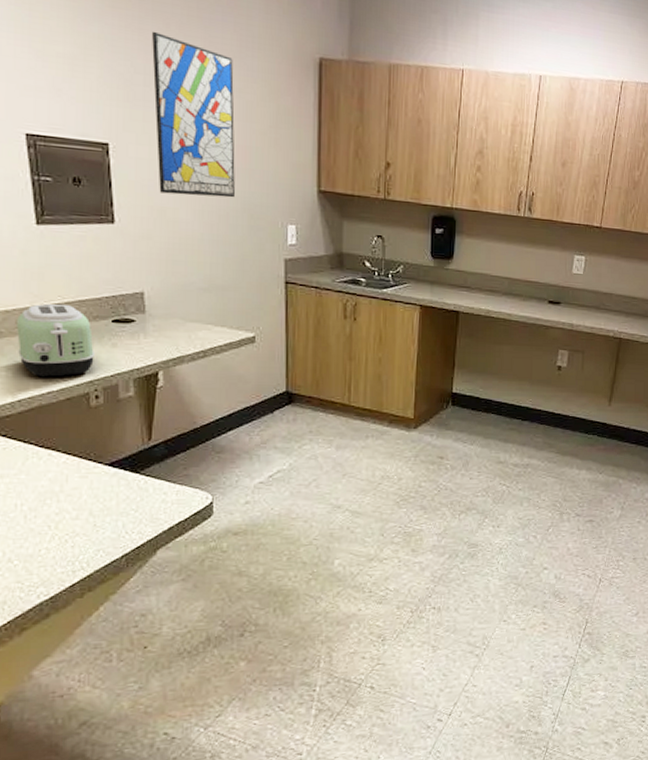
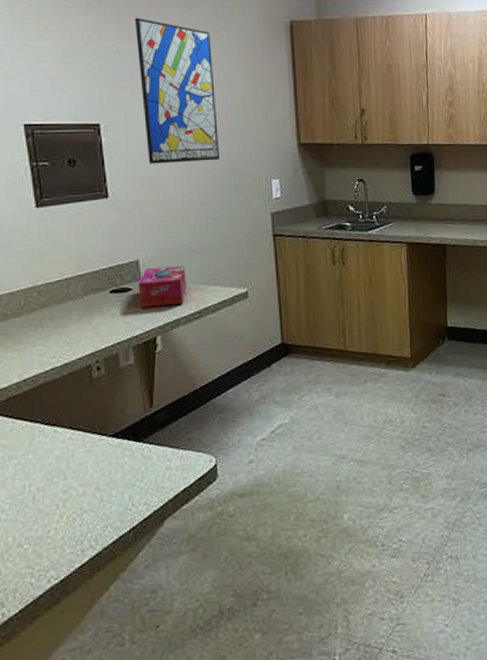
toaster: present [17,304,94,377] -> none [21,281,95,354]
tissue box: none [141,301,193,342] -> present [138,265,187,308]

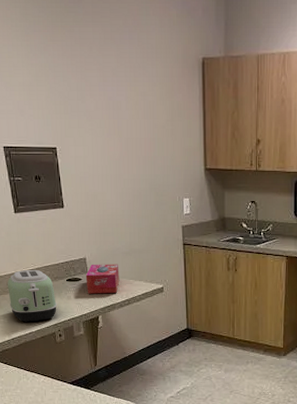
toaster: none [21,281,95,354] -> present [7,270,57,322]
wall art: present [135,17,219,164] -> none [81,55,144,182]

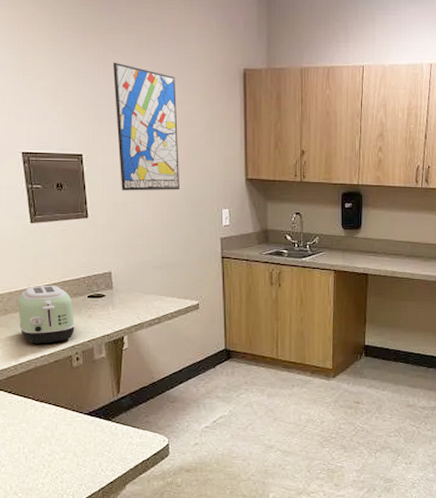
wall art: none [81,55,144,182] -> present [113,62,179,191]
tissue box: present [85,264,120,294] -> none [110,278,149,312]

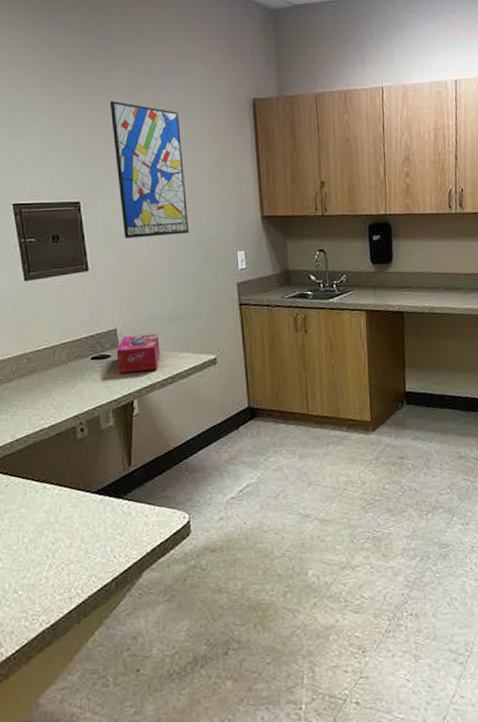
toaster: present [18,286,75,344] -> none [12,349,78,416]
tissue box: none [110,278,149,312] -> present [116,333,161,374]

